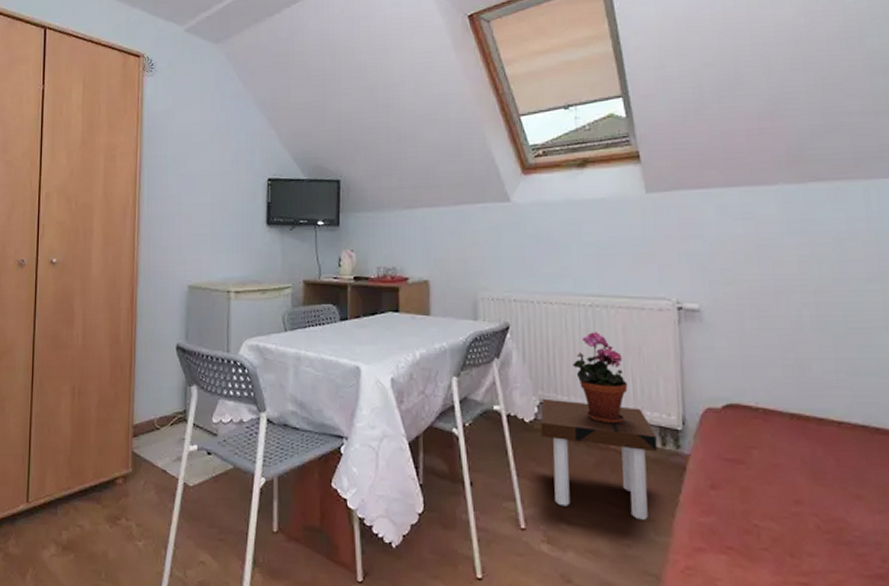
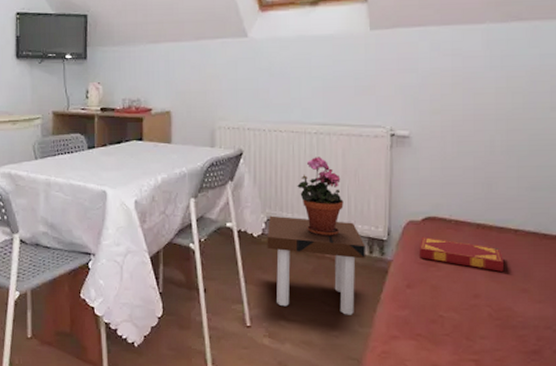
hardback book: none [721,427,829,473] -> present [418,236,503,272]

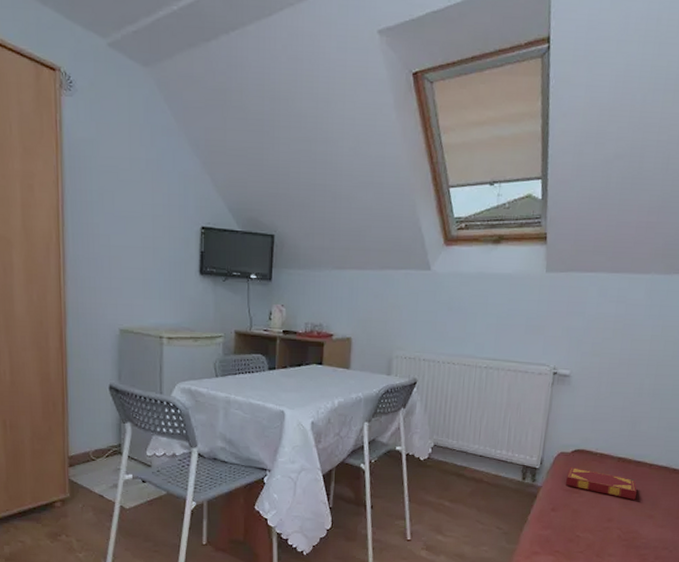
side table: present [267,215,365,315] -> none [431,442,520,533]
potted plant: present [297,157,344,236] -> none [464,389,505,463]

